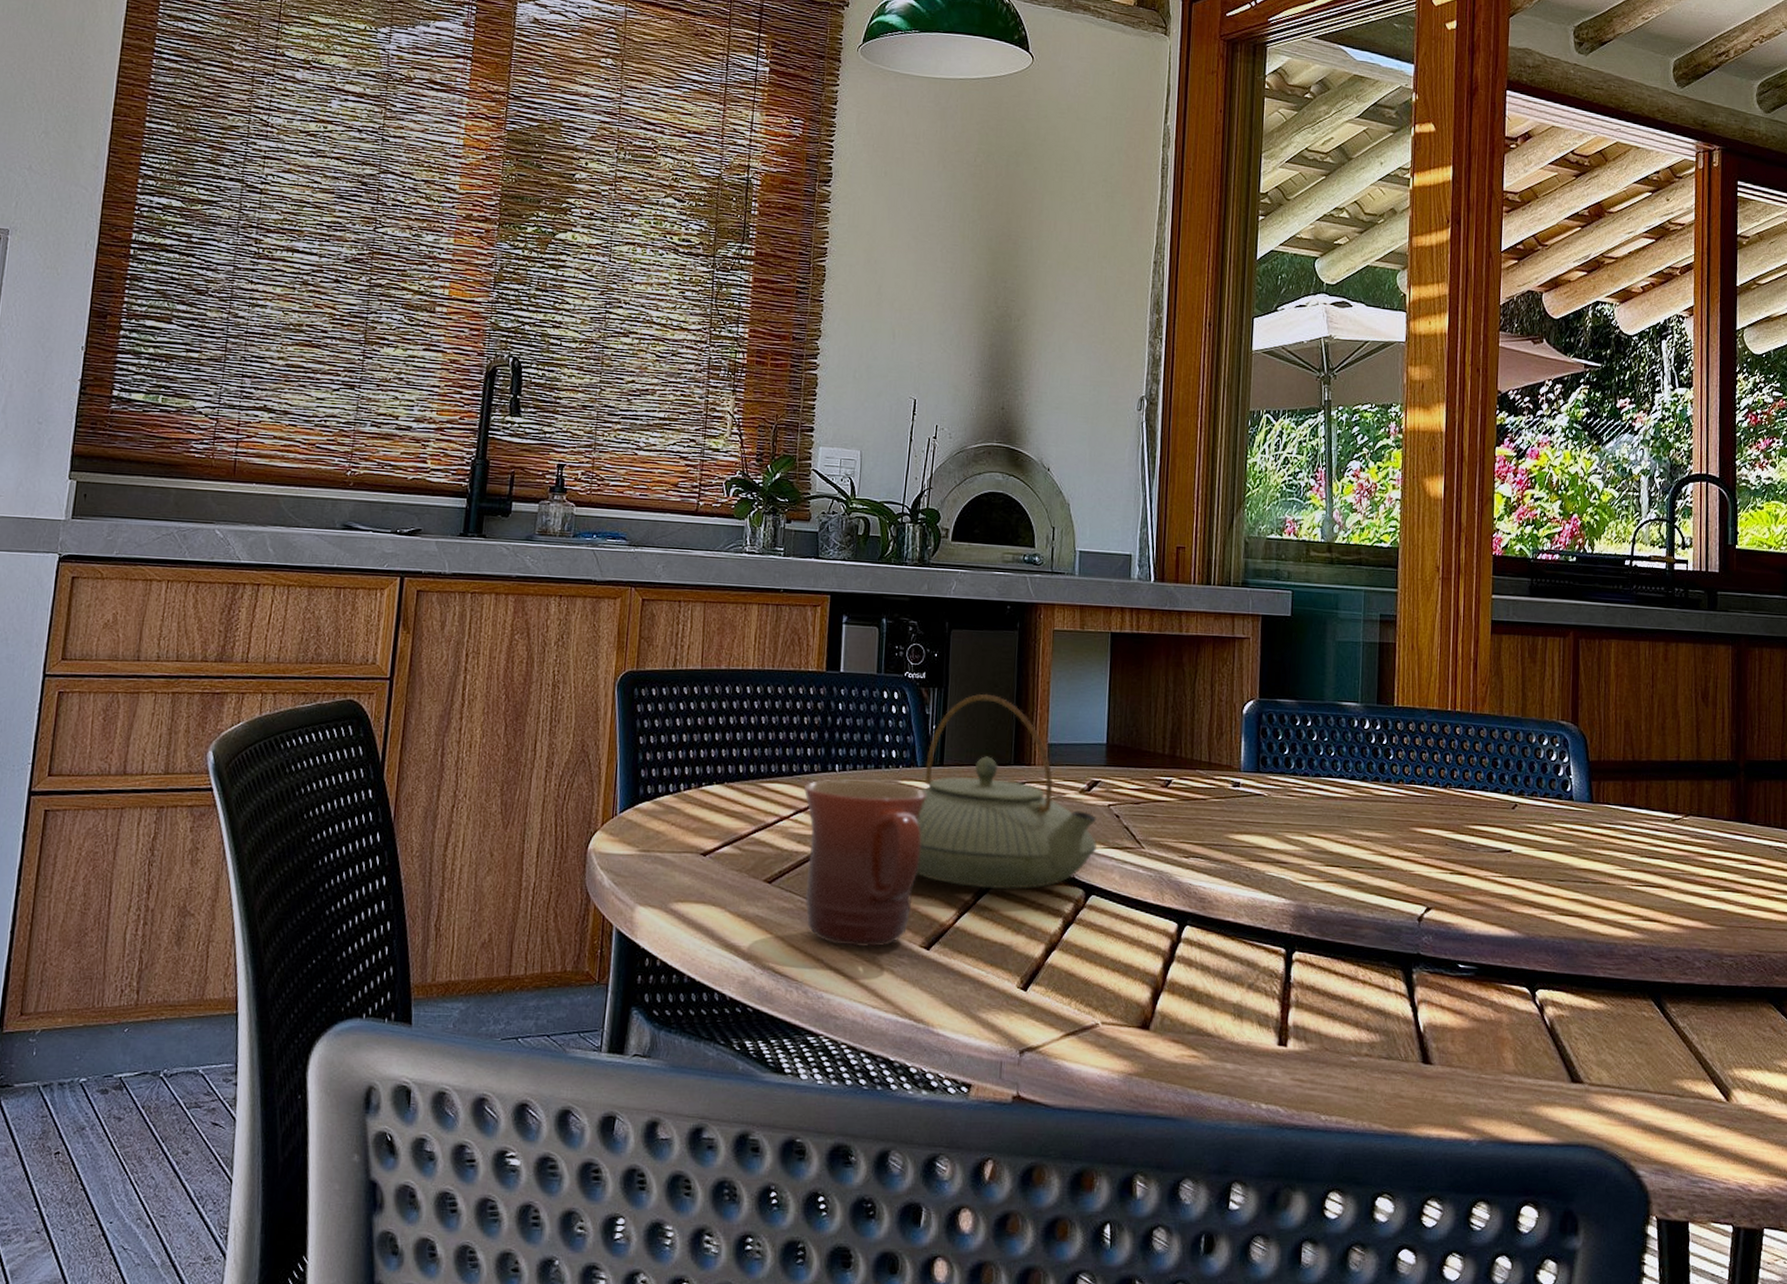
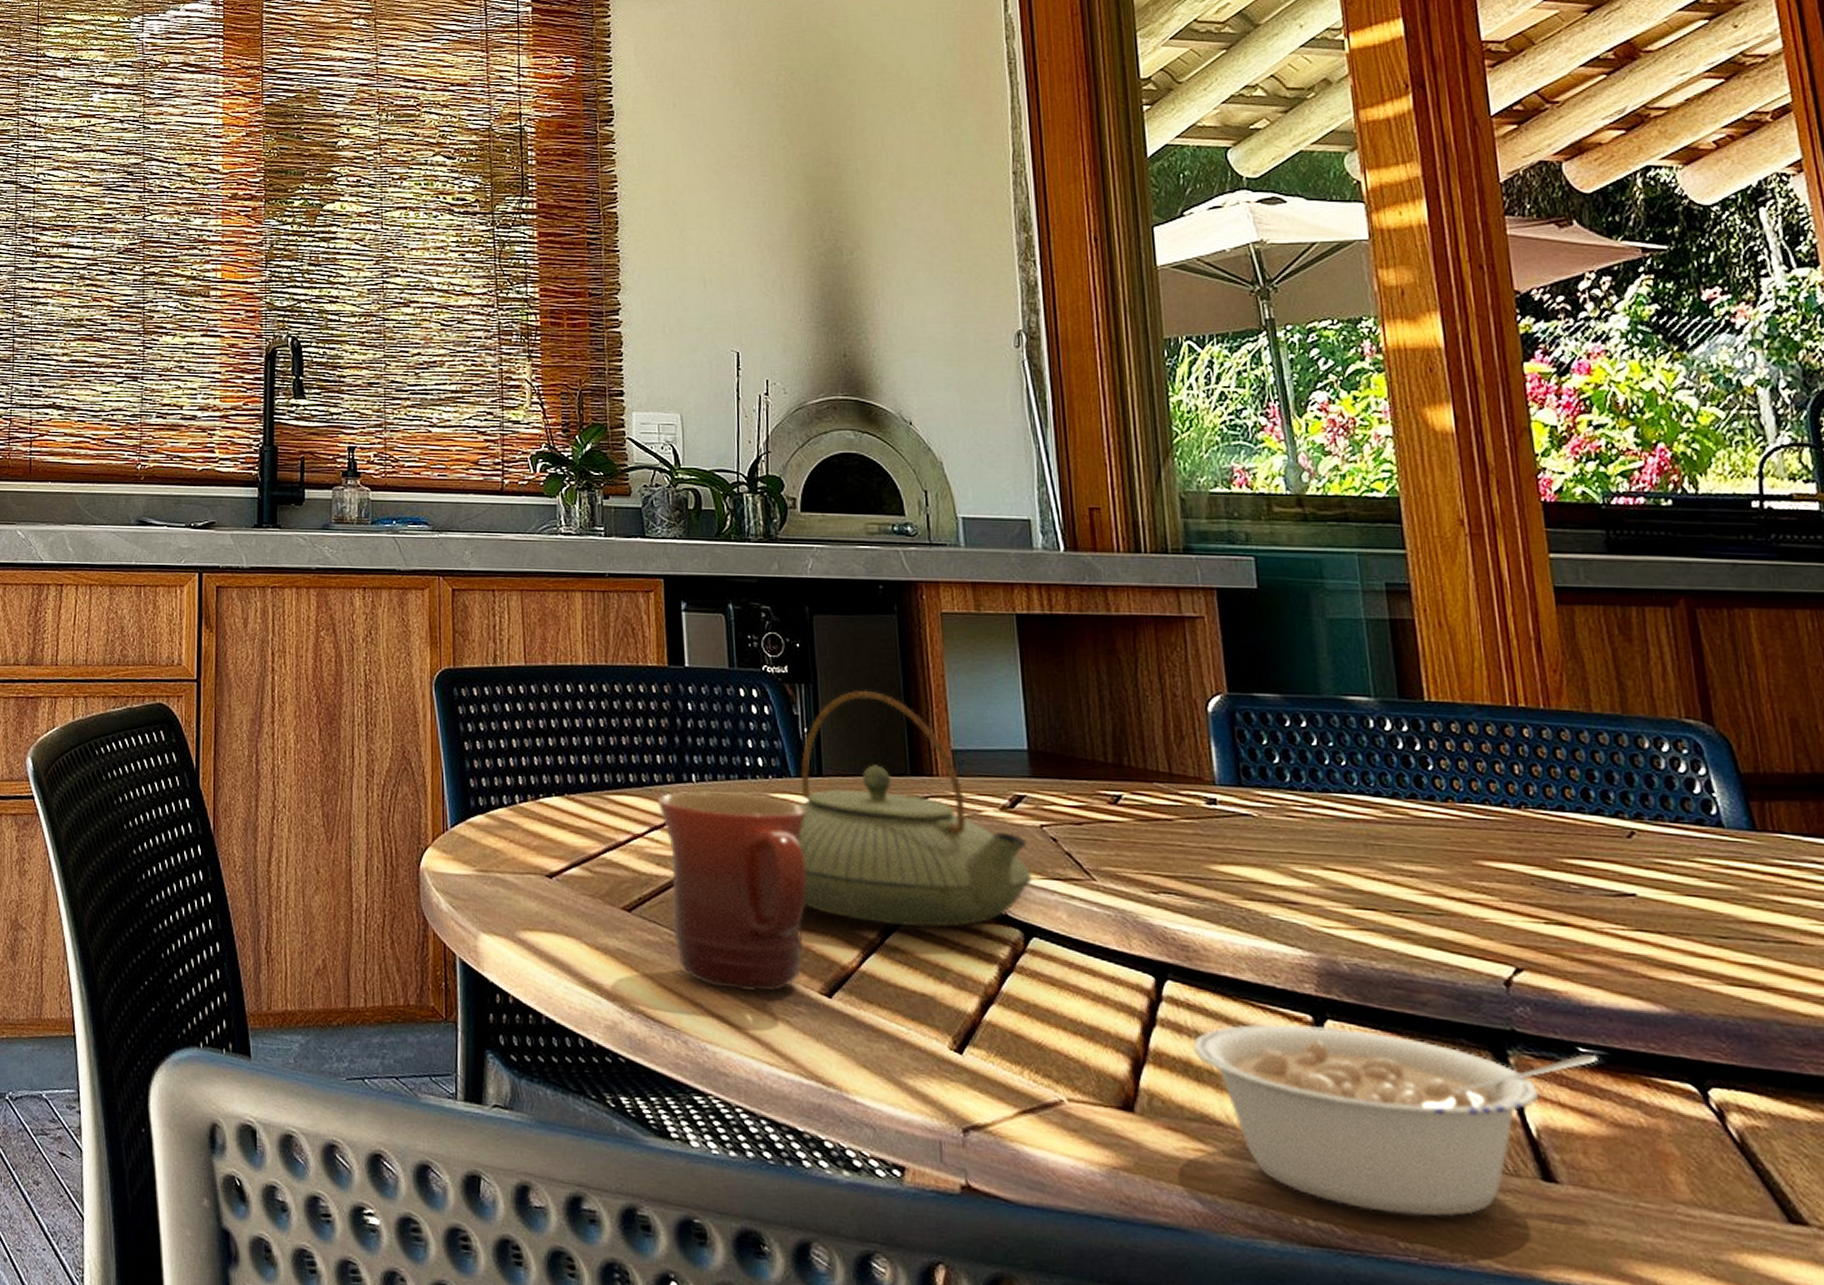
legume: none [1198,956,1470,1095] -> present [1193,1024,1598,1217]

